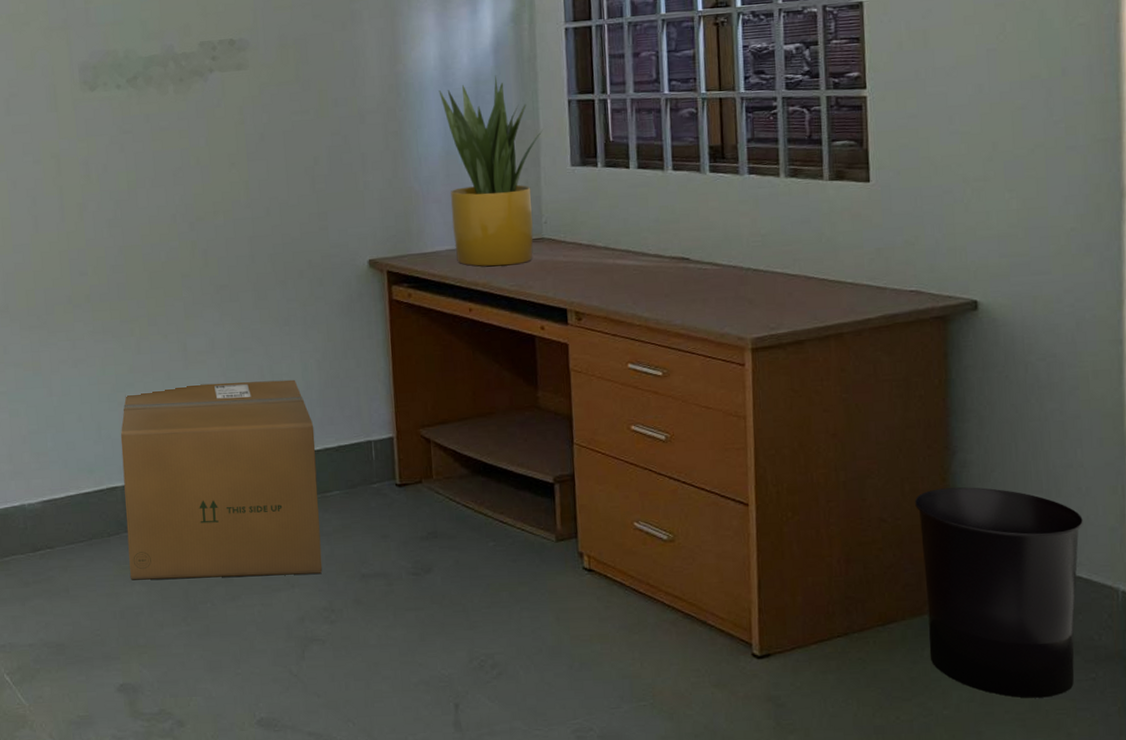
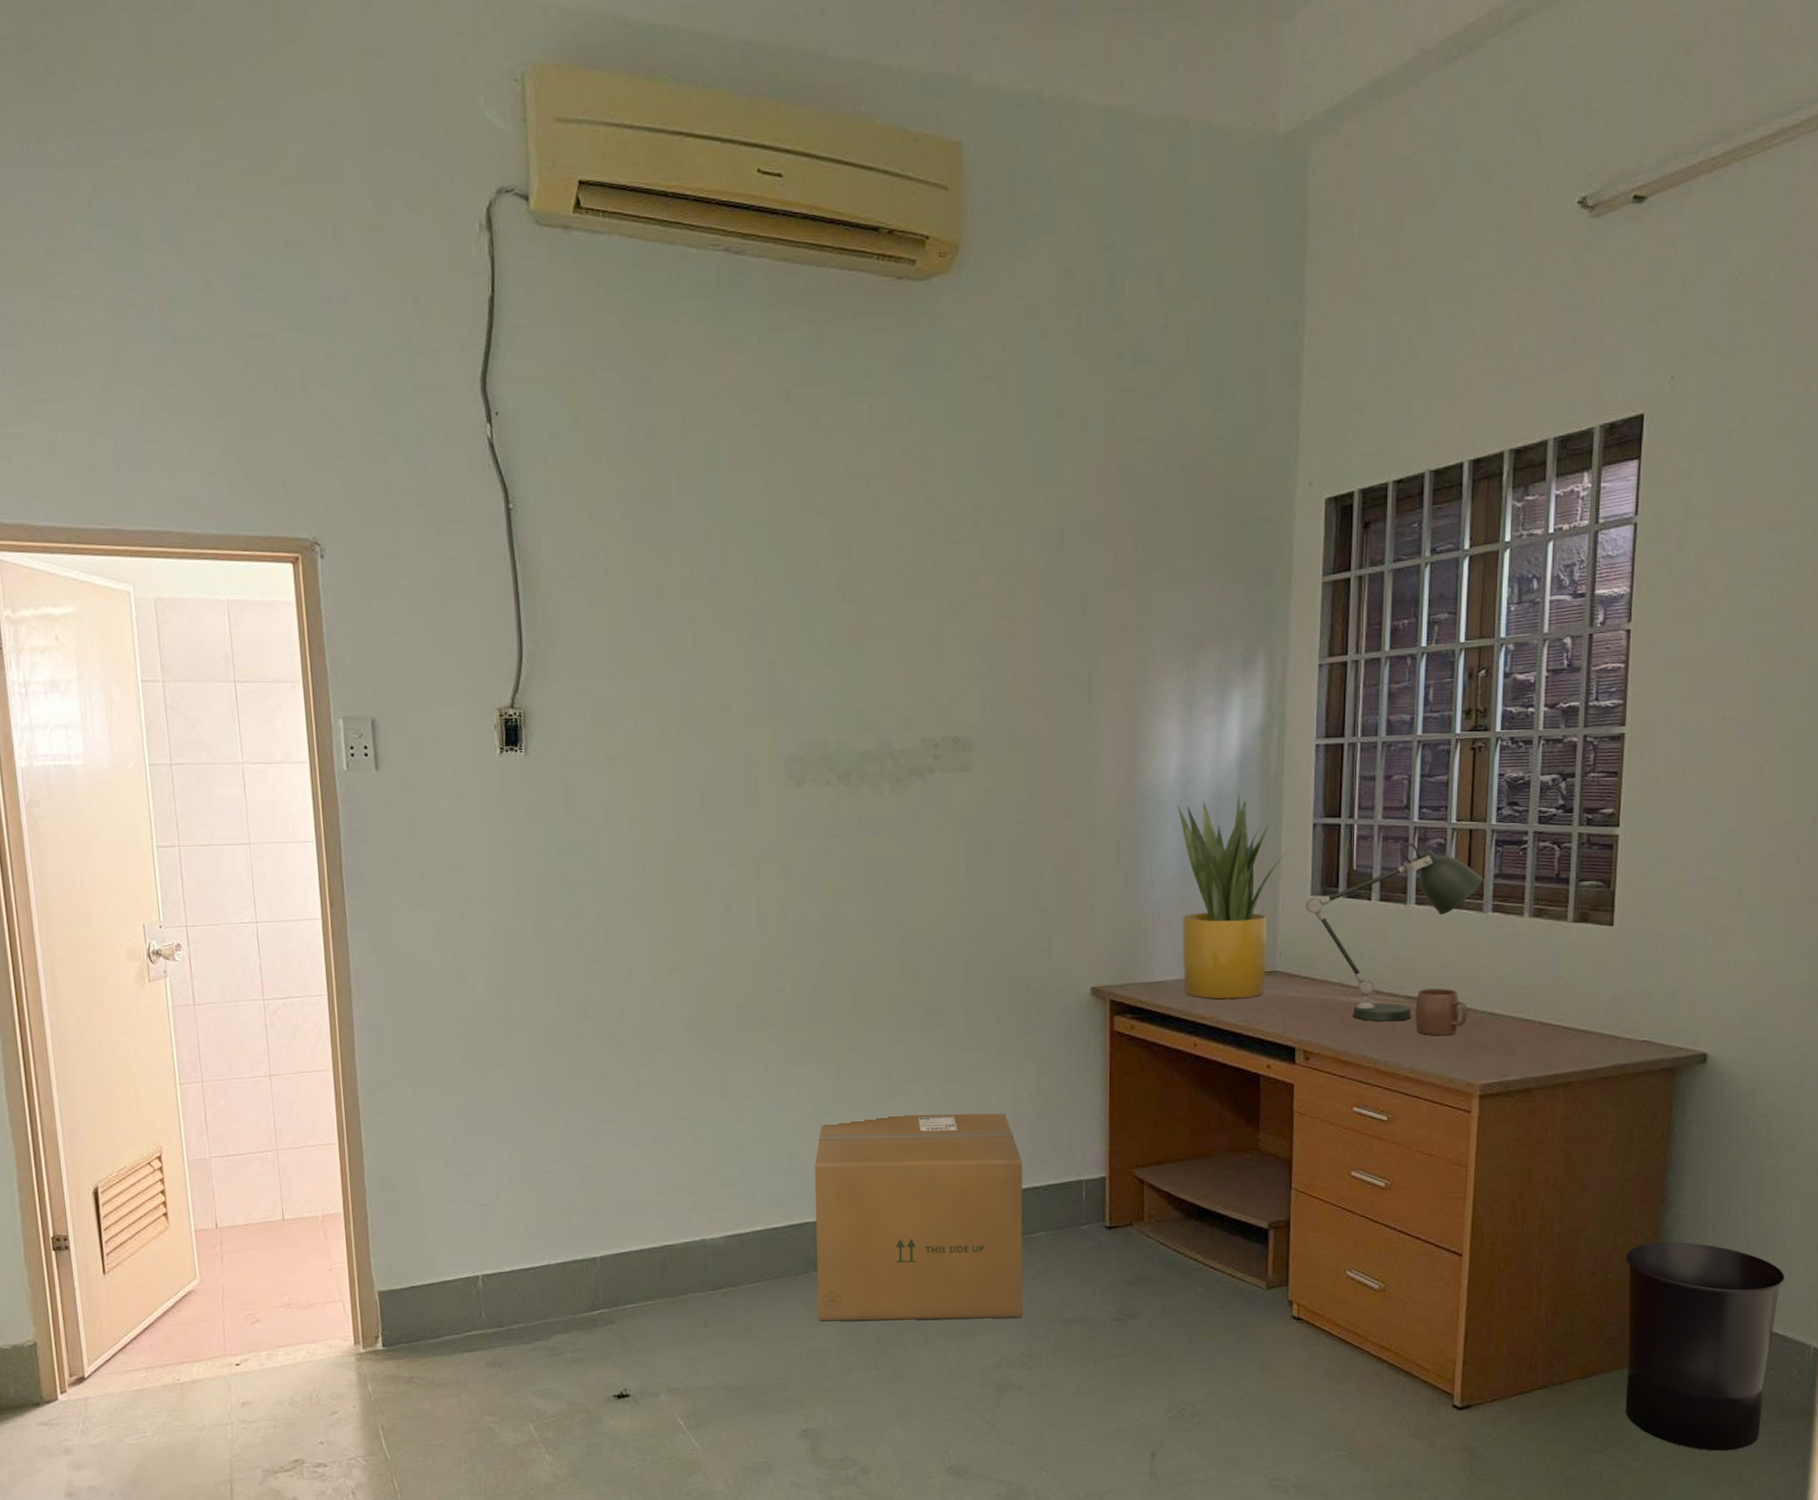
desk lamp: none [566,113,736,282] -> present [1305,842,1483,1022]
mug: none [680,248,733,294] -> present [1415,988,1468,1036]

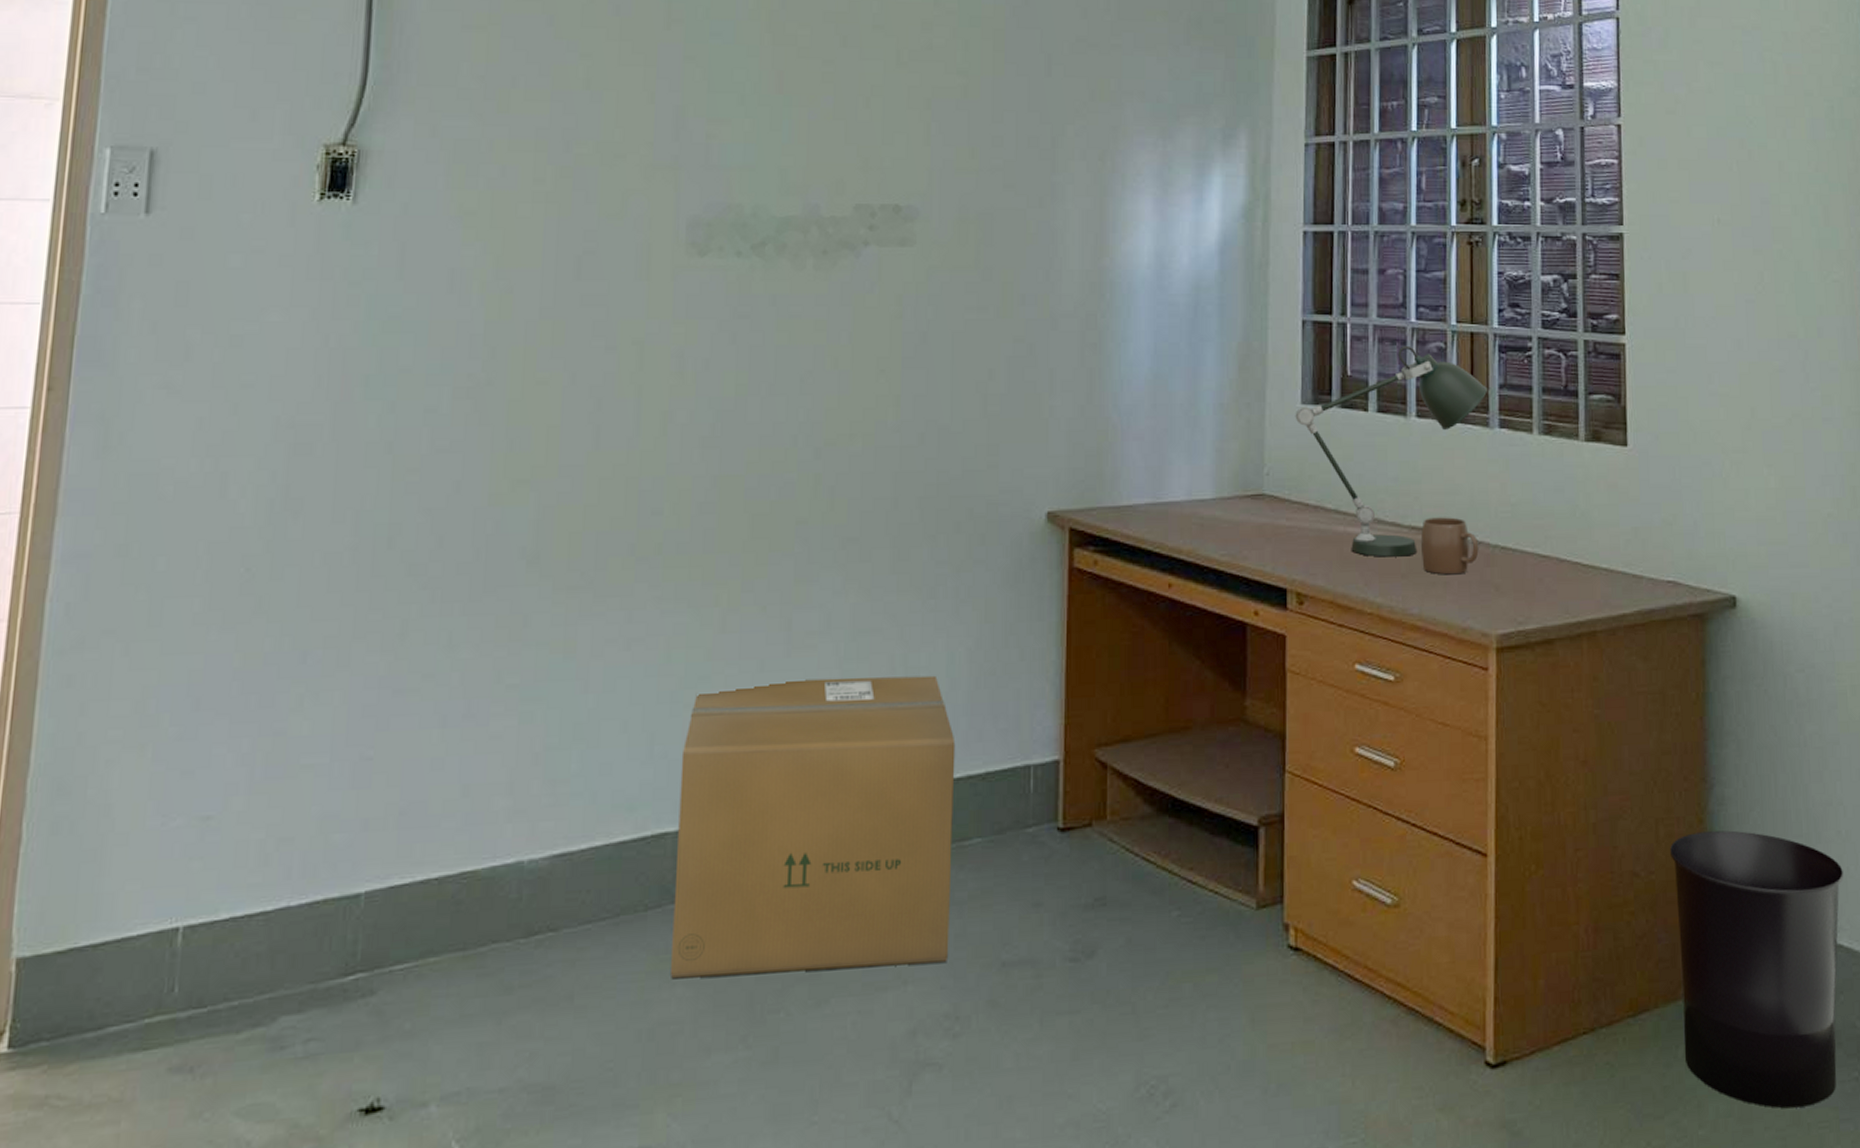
planter: present [1177,792,1284,1000] -> none [1151,282,1271,529]

